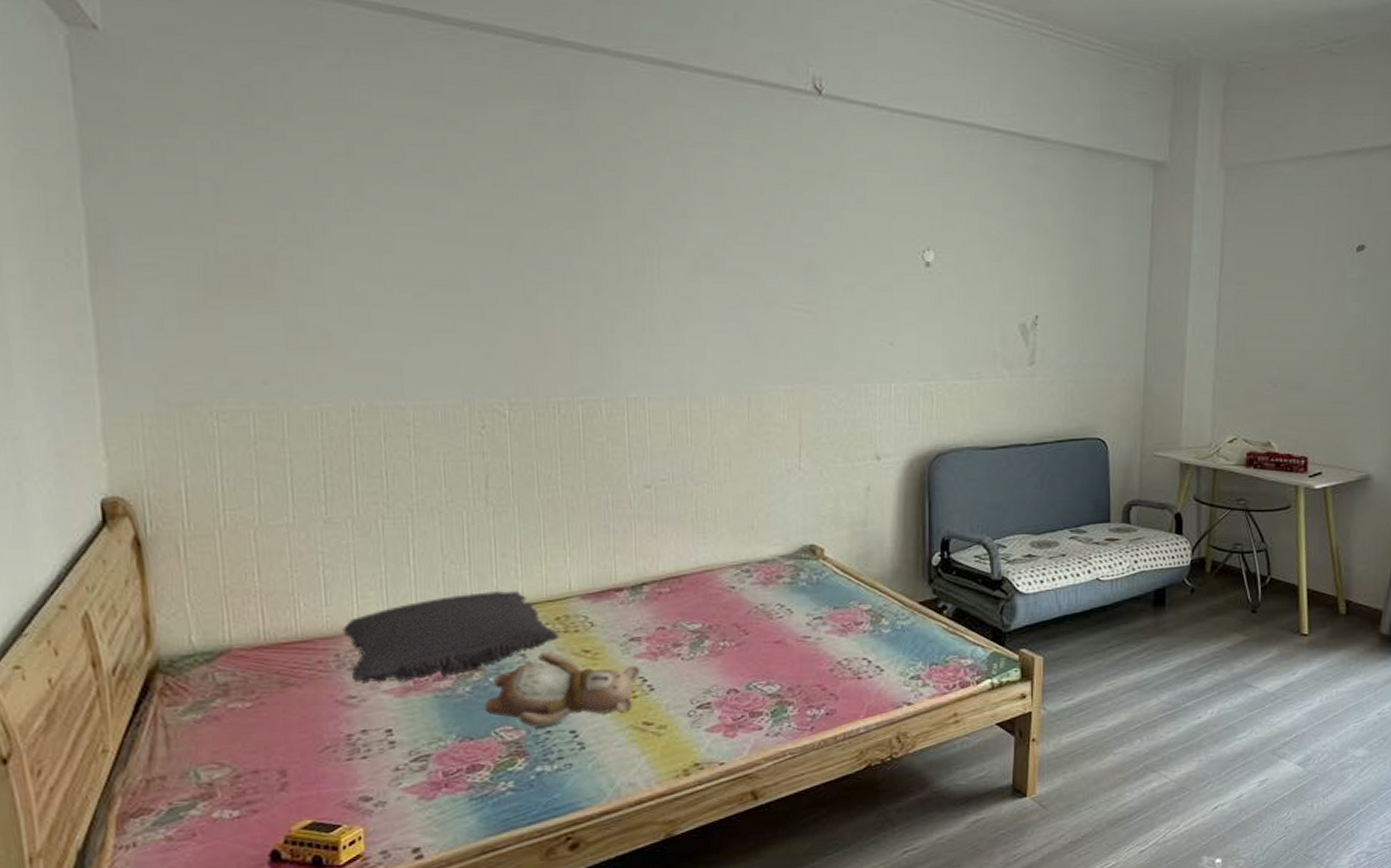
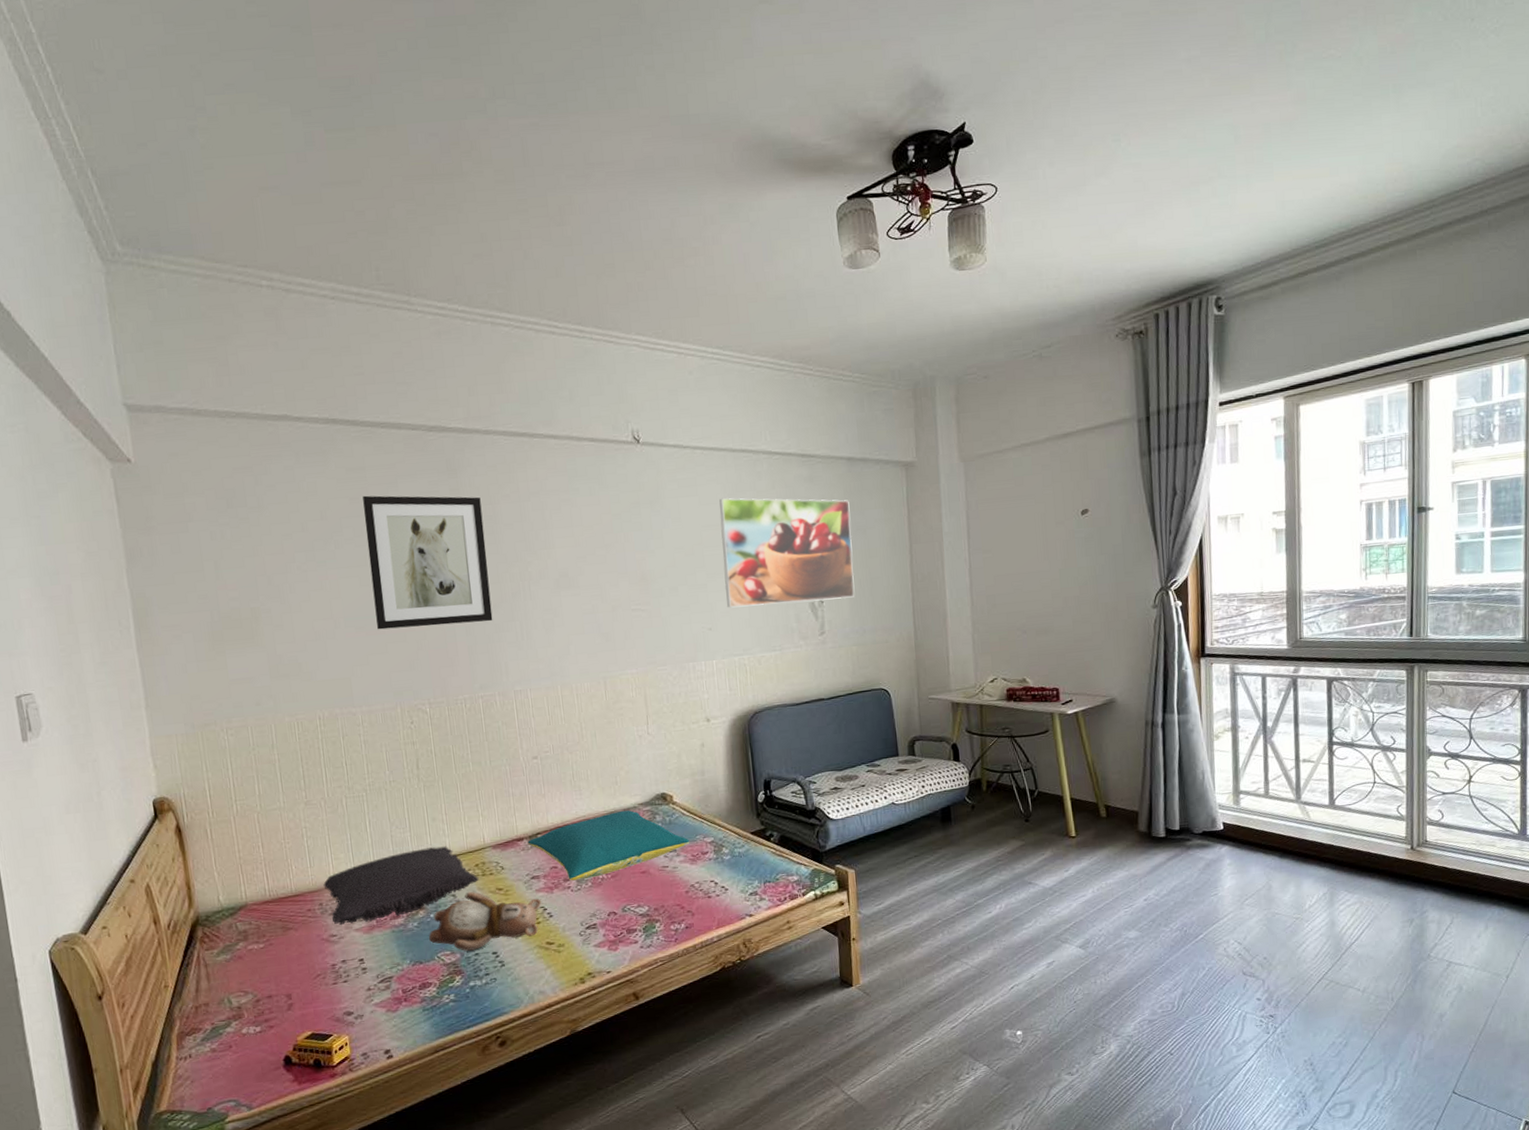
wall art: none [437,117,606,305] -> present [363,495,493,630]
pillow: none [628,562,841,647] -> present [527,810,690,881]
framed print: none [916,180,1081,322] -> present [719,498,855,608]

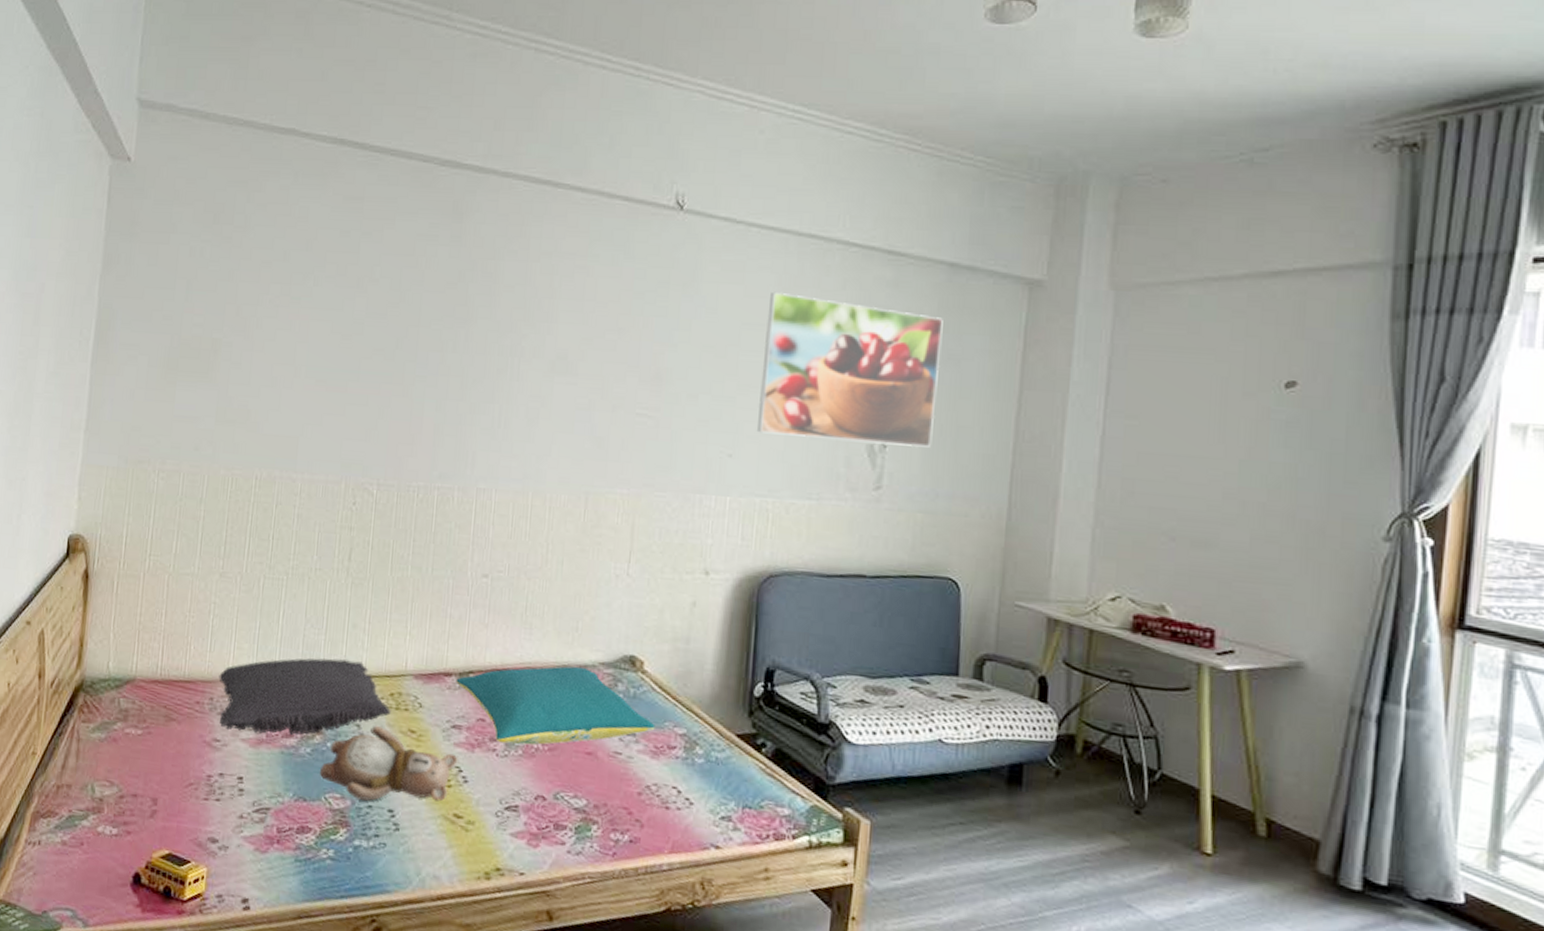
wall art: present [363,495,493,630] -> none [339,229,483,399]

